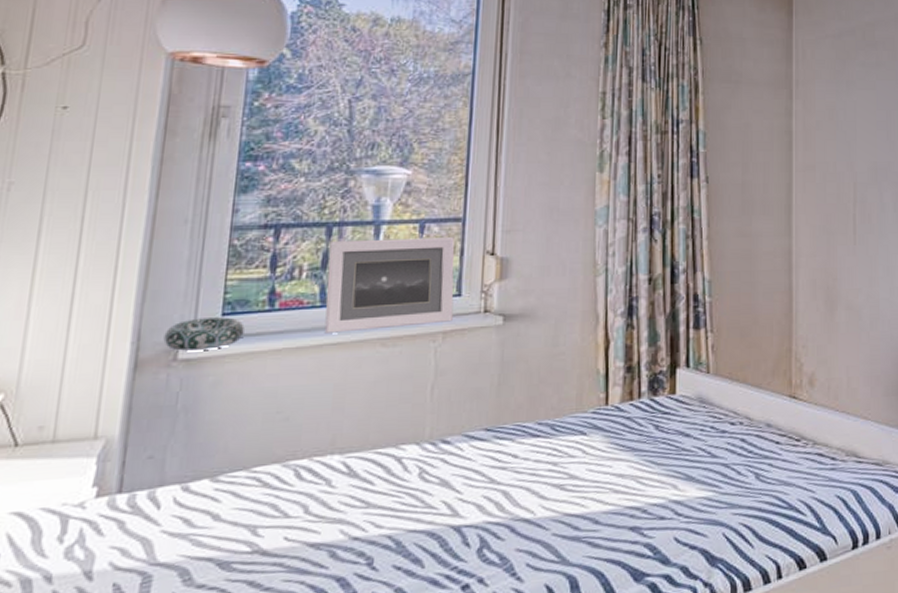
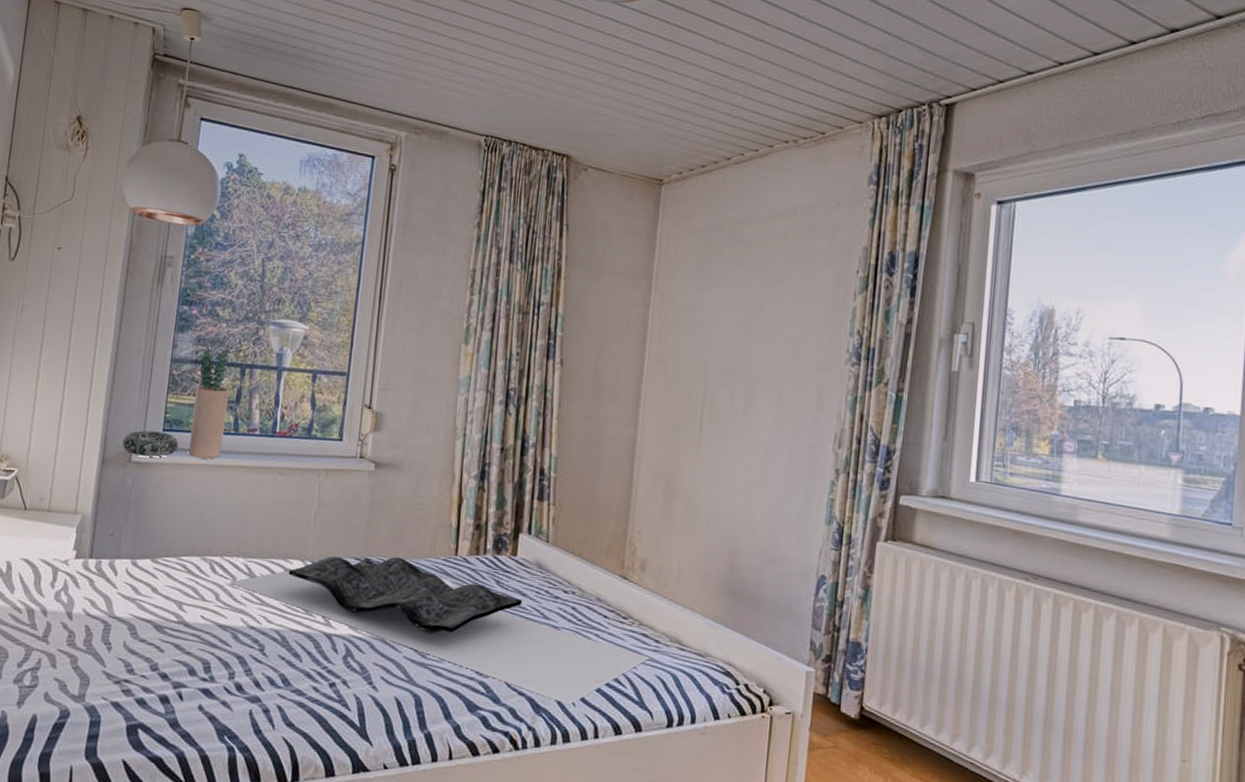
vase: none [259,196,314,342] -> present [188,339,232,459]
throw blanket: none [321,418,828,549] -> present [229,556,651,706]
picture frame: present [324,237,455,333] -> none [236,380,340,462]

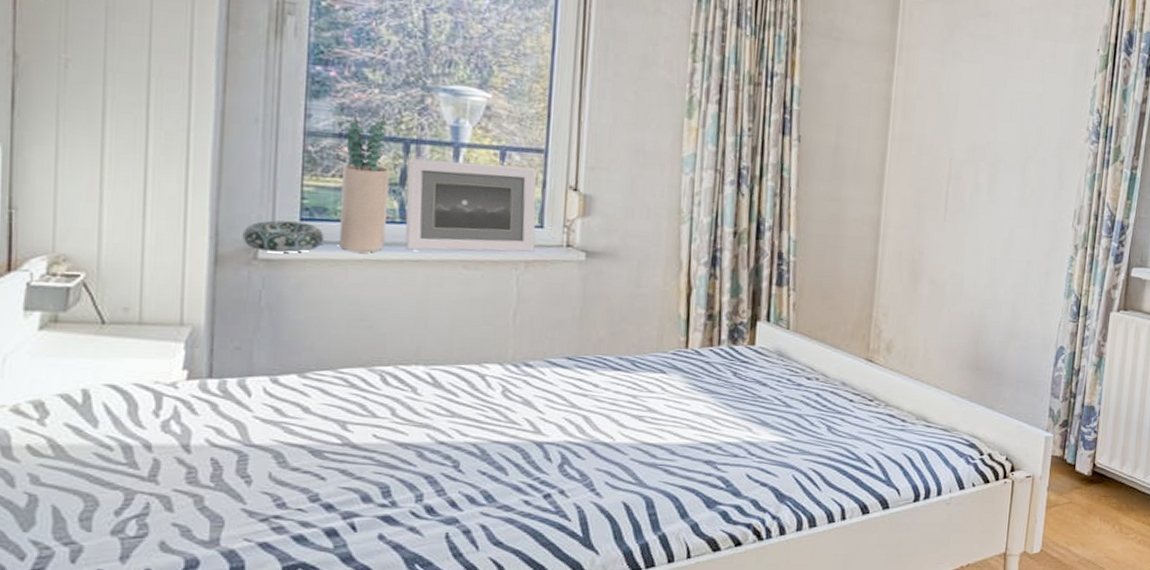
throw blanket: present [229,556,651,706] -> none [407,353,897,491]
picture frame: none [236,380,340,462] -> present [405,159,537,253]

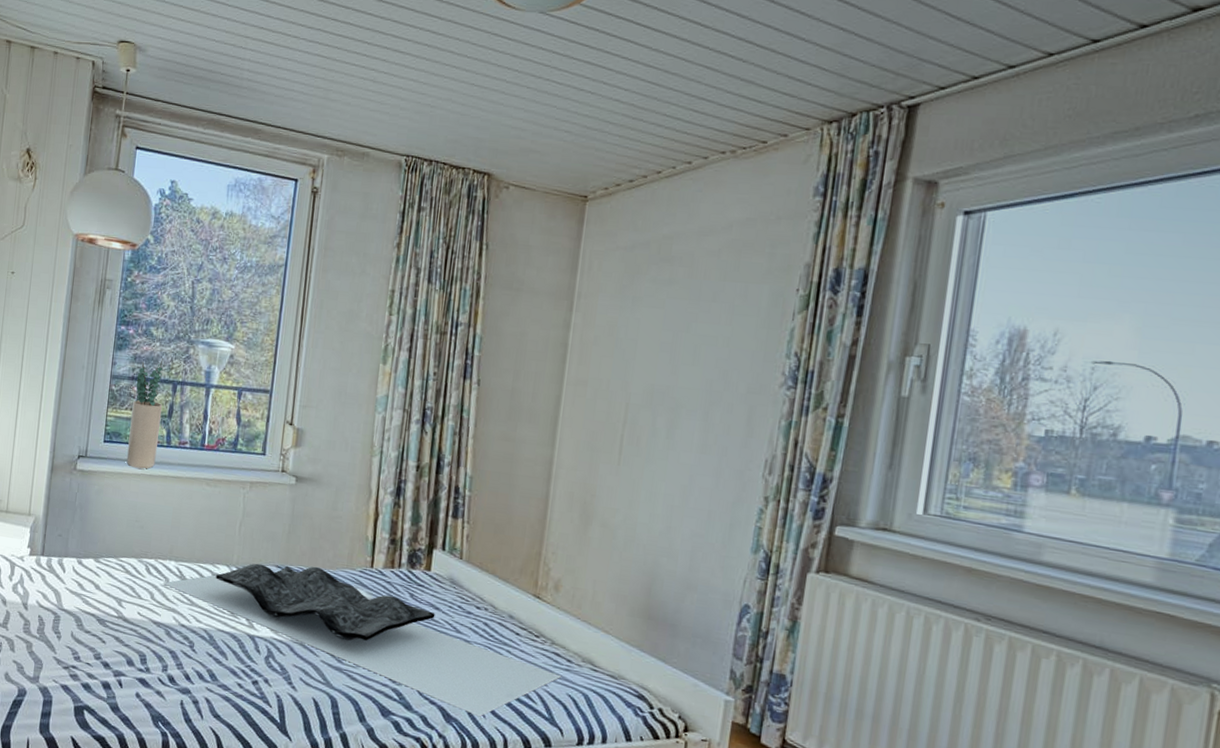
decorative bowl: present [242,220,325,253] -> none [68,441,118,466]
picture frame: present [405,159,537,253] -> none [168,396,263,475]
throw blanket: none [407,353,897,491] -> present [162,563,562,717]

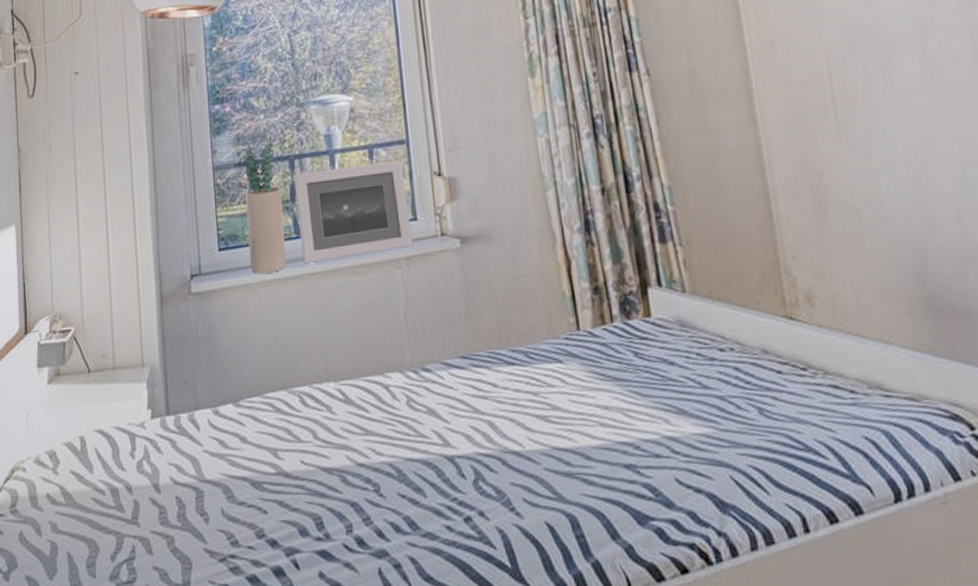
throw blanket: present [162,563,562,717] -> none [324,345,850,496]
picture frame: none [168,396,263,475] -> present [294,160,413,264]

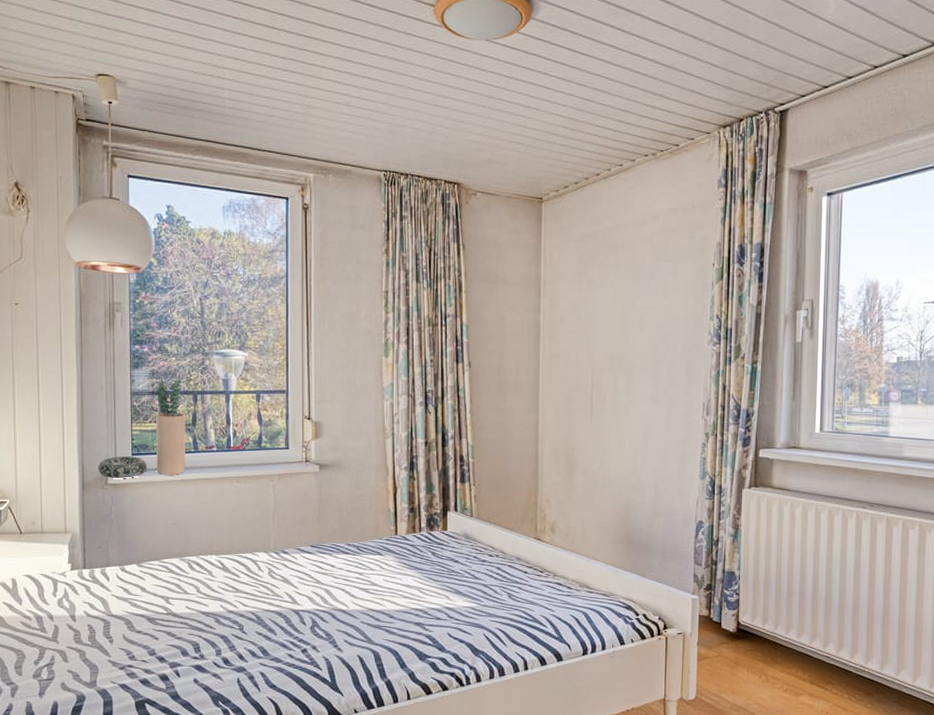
decorative bowl: none [178,252,240,285] -> present [98,456,148,478]
picture frame: present [294,160,413,264] -> none [197,404,284,471]

